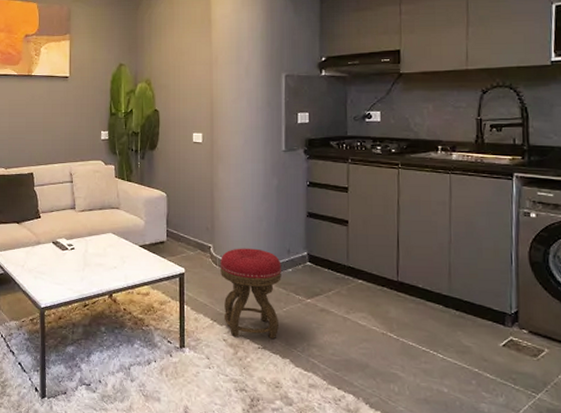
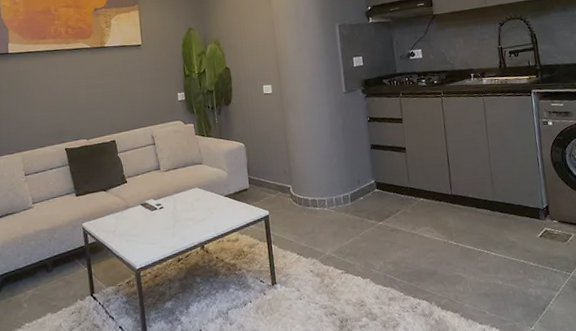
stool: present [219,248,281,340] -> none [300,183,358,267]

